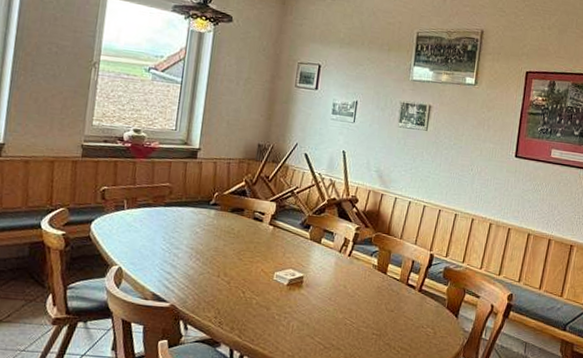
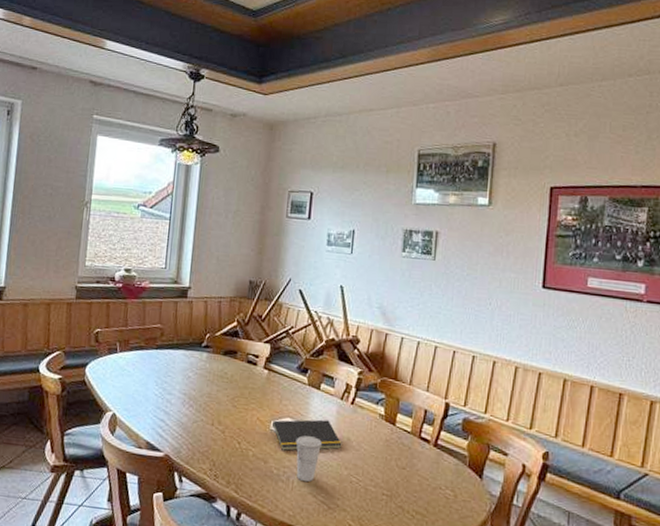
notepad: none [274,270,339,299] -> present [270,419,342,451]
cup: none [296,284,321,326] -> present [295,435,323,482]

